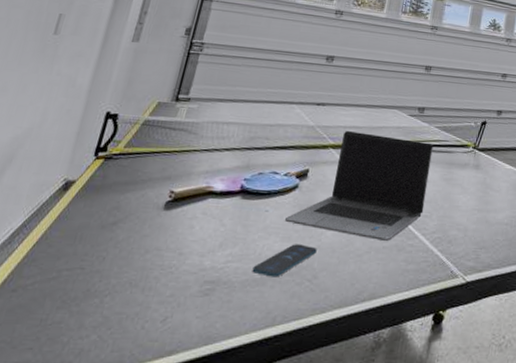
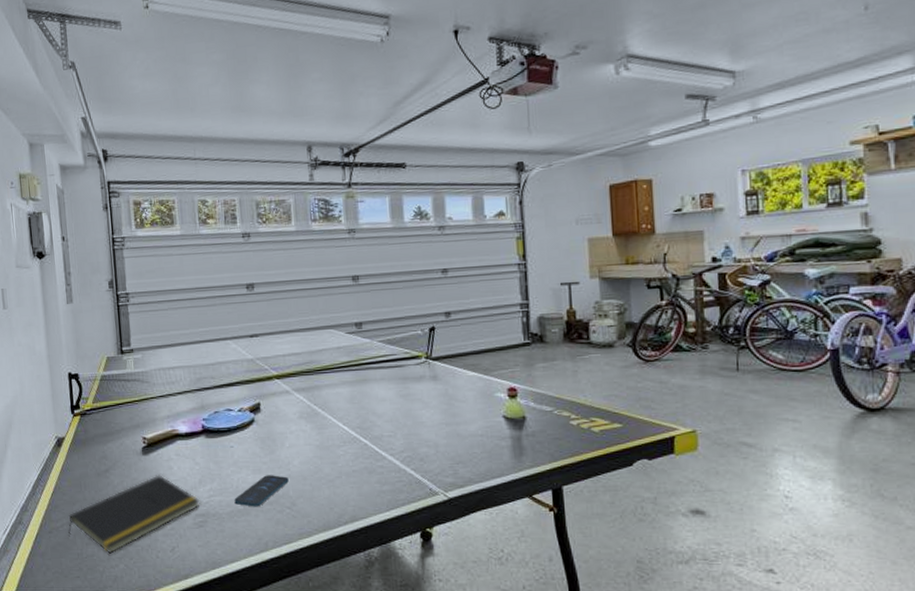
notepad: none [36,233,215,321] -> present [68,475,200,554]
laptop computer: present [284,130,433,242] -> none [250,358,386,466]

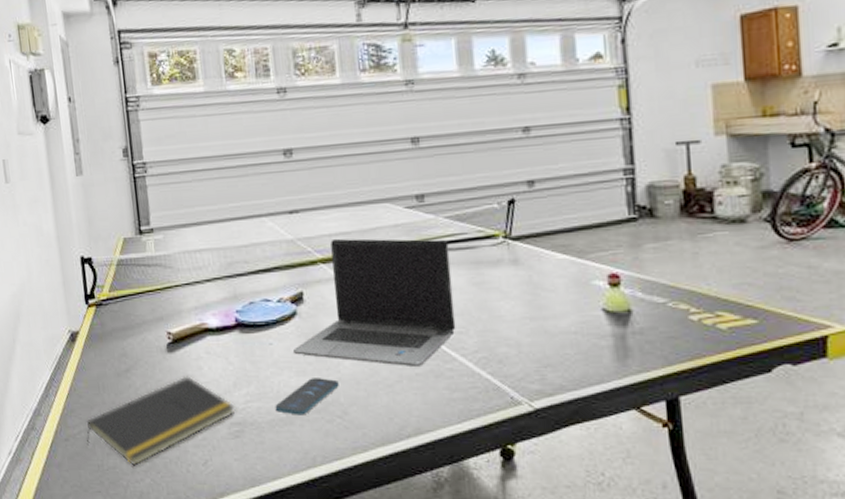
laptop computer: none [250,358,386,466] -> present [292,238,456,368]

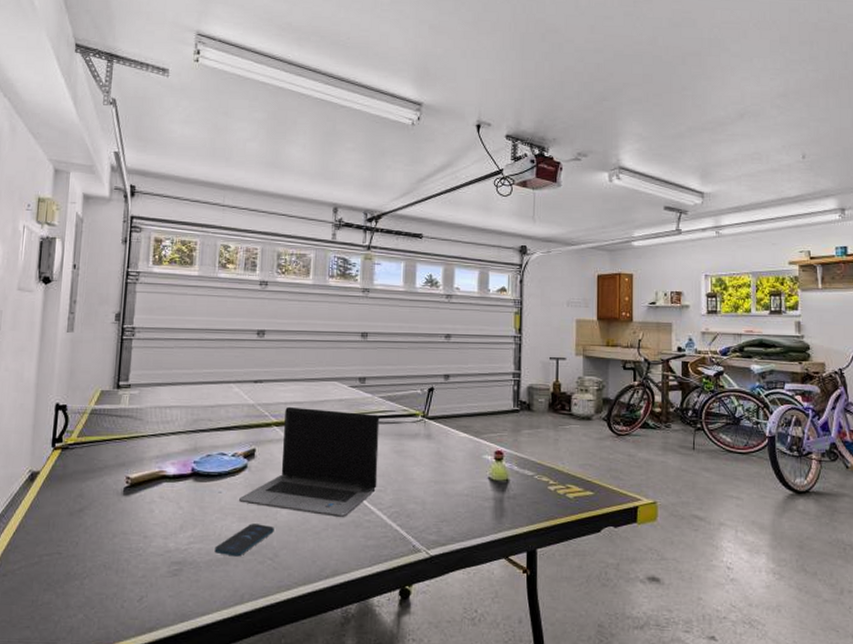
notepad: present [86,376,236,466] -> none [24,517,178,602]

